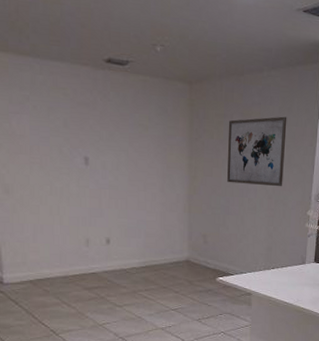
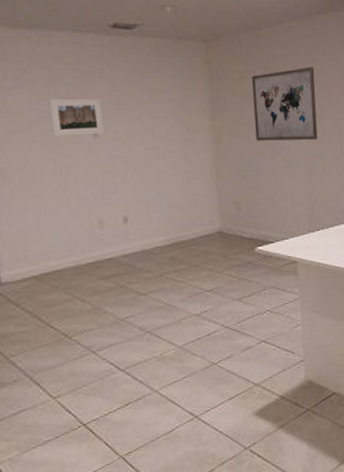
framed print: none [49,127,94,162] -> present [50,99,104,136]

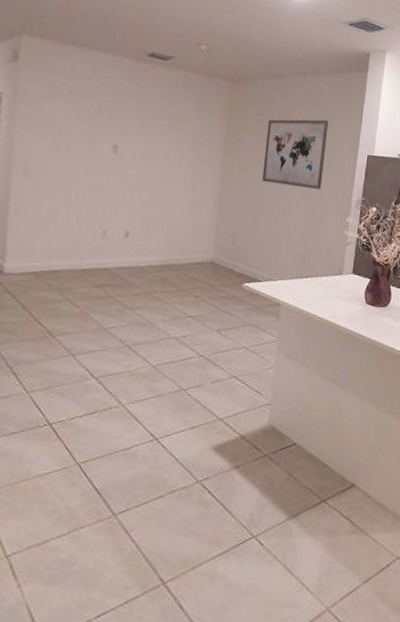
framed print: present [50,99,104,136] -> none [78,113,126,151]

